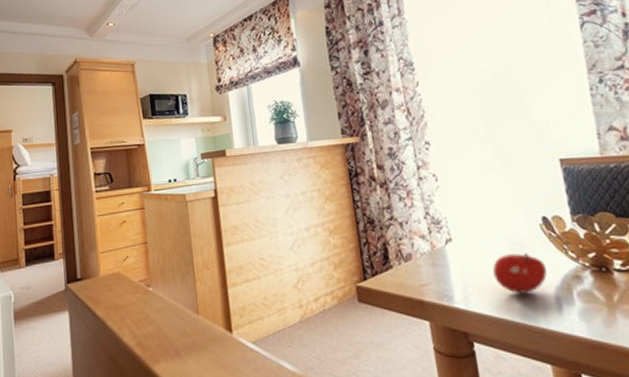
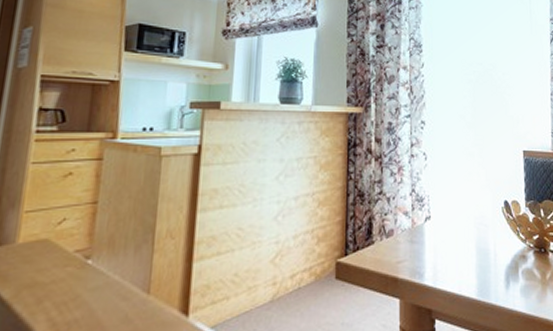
fruit: present [492,253,547,294] -> none [461,233,502,271]

